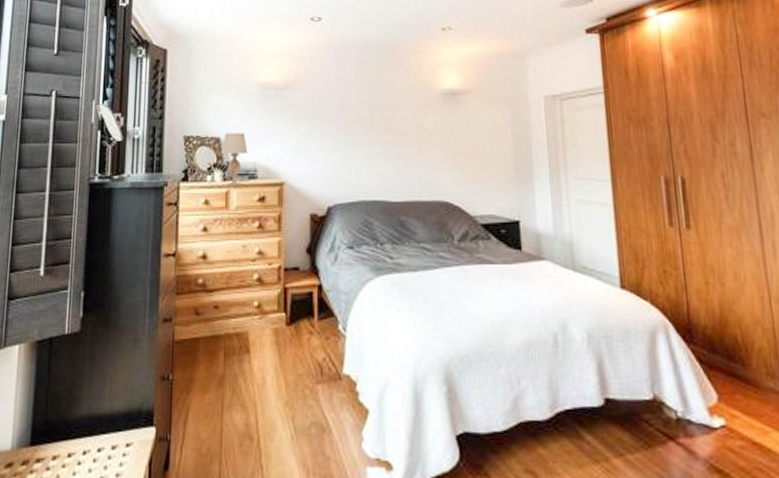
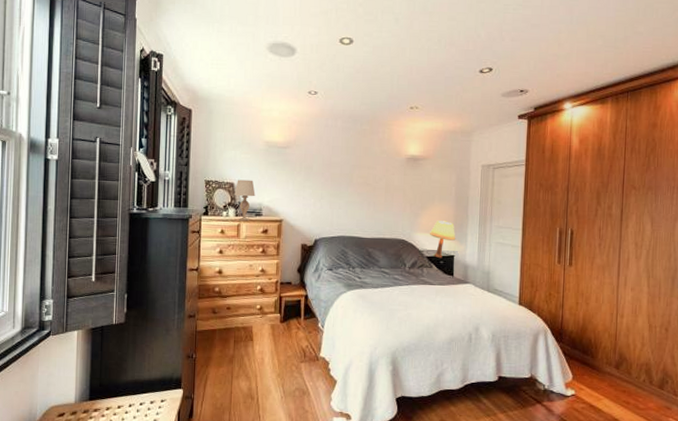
table lamp: none [483,173,520,226] -> present [430,220,456,258]

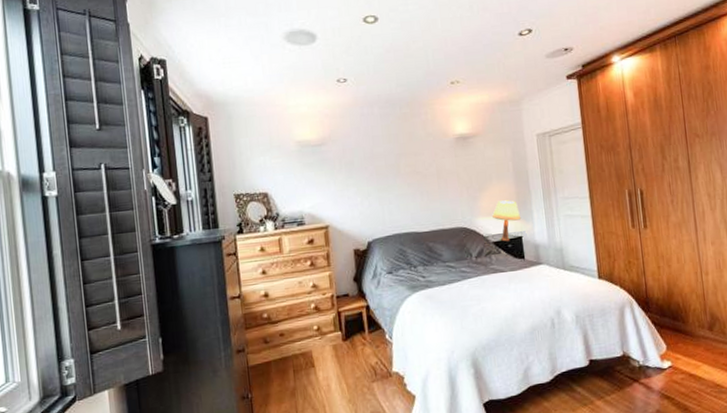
table lamp: present [234,179,255,222] -> none [269,186,294,235]

